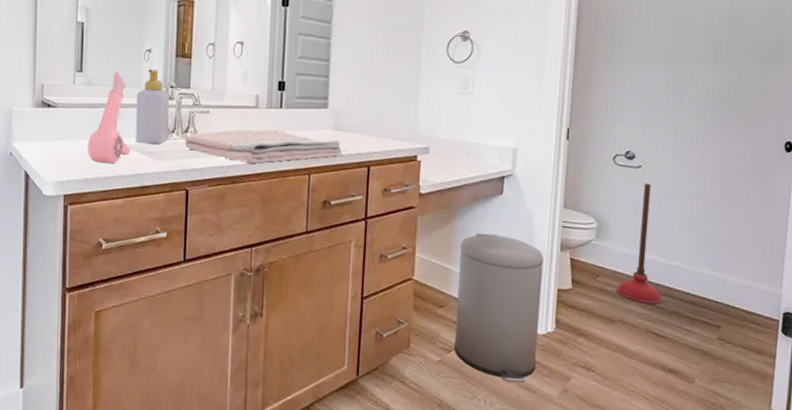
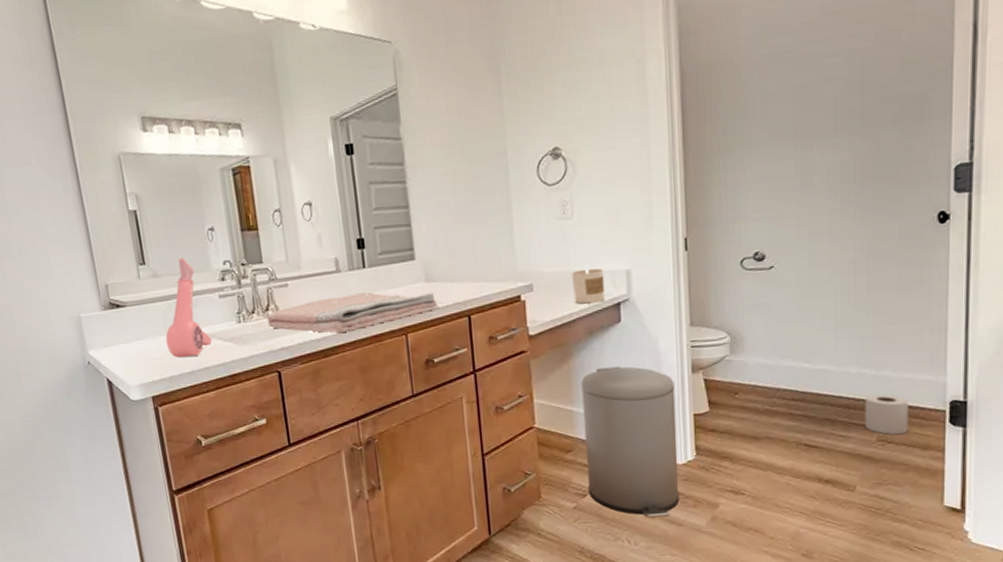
soap bottle: present [135,70,170,144] -> none [207,249,249,330]
candle: none [464,139,494,173] -> present [571,265,605,304]
plunger: present [616,183,663,304] -> none [758,284,812,415]
toilet paper roll: none [707,296,747,337] -> present [864,394,908,435]

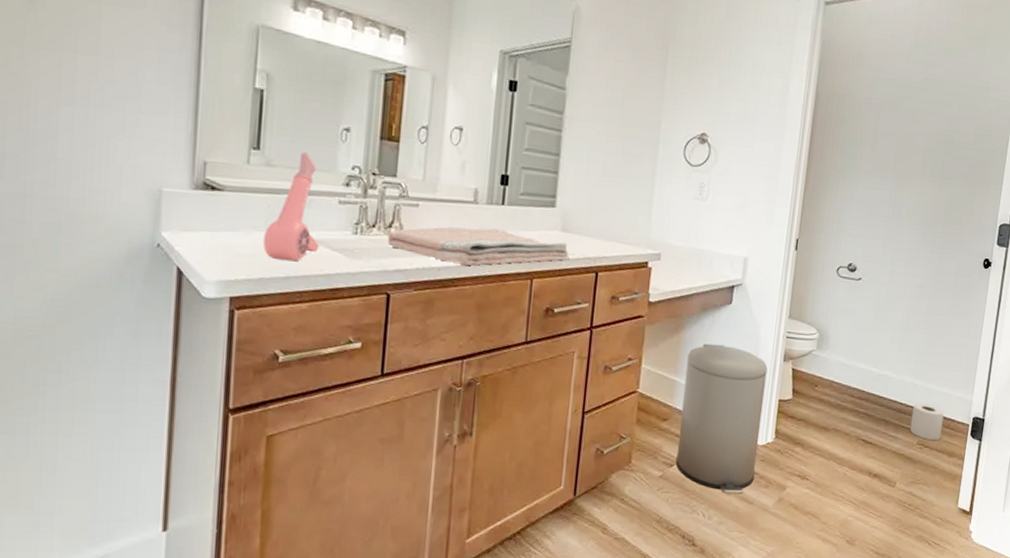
candle: present [571,265,605,304] -> none [695,246,725,282]

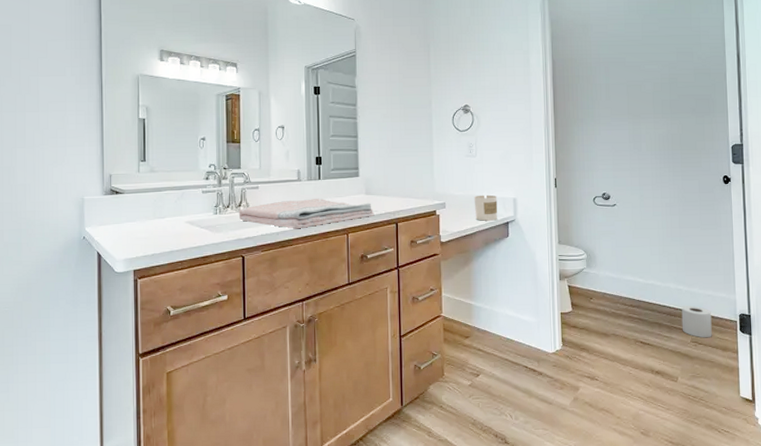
hair dryer: present [263,152,320,261] -> none [153,159,192,240]
pedal bin: present [675,343,768,494] -> none [478,271,550,397]
candle: none [695,246,725,282] -> present [474,192,498,221]

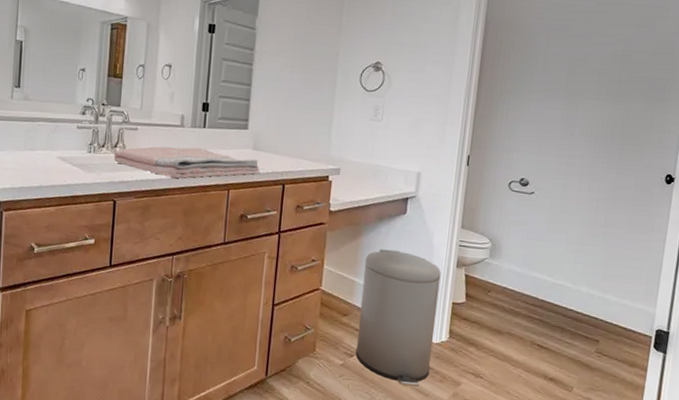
candle: present [474,192,498,221] -> none [371,162,400,195]
pedal bin: none [478,271,550,397] -> present [355,249,441,386]
toilet paper roll: present [681,306,712,338] -> none [587,313,624,351]

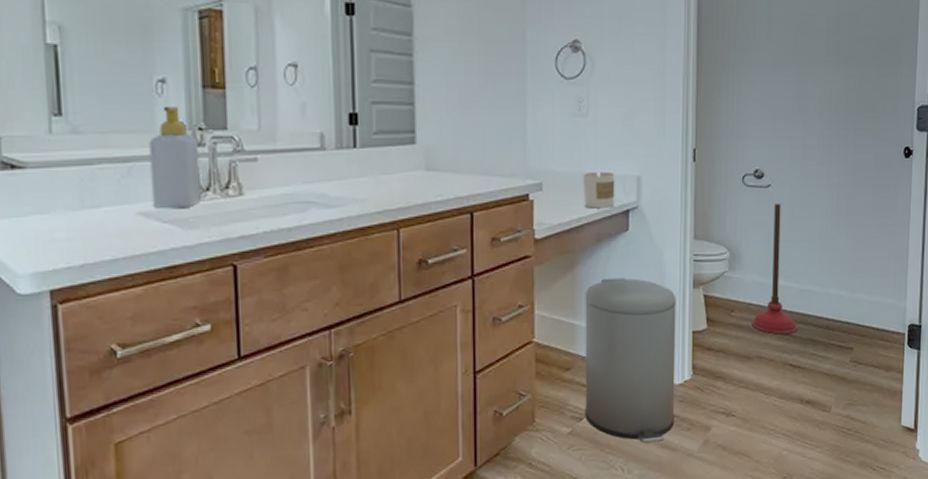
soap bottle: none [67,88,101,157] -> present [149,107,201,208]
towel: present [113,146,261,179] -> none [225,175,439,223]
candle: none [371,162,400,195] -> present [582,168,615,209]
plunger: none [505,208,548,319] -> present [751,203,798,335]

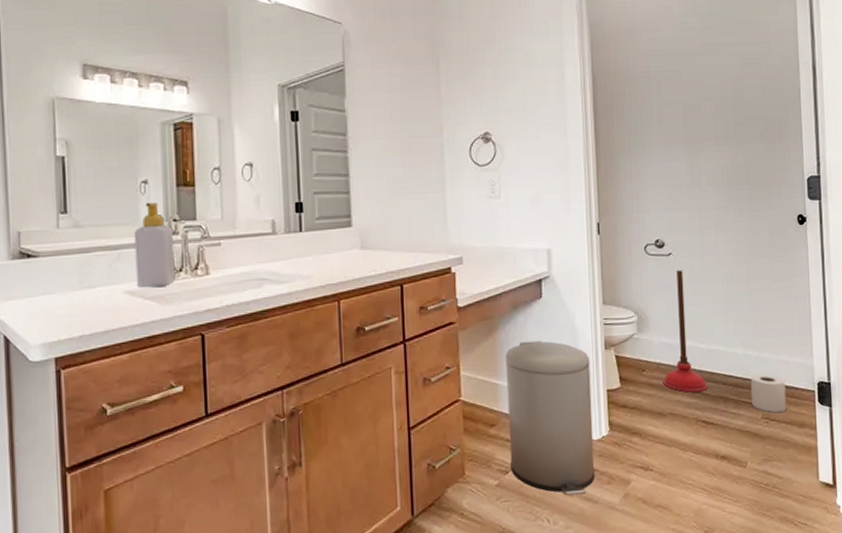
candle: present [582,168,615,209] -> none [498,243,529,279]
toilet paper roll: none [840,316,876,357] -> present [750,374,786,413]

